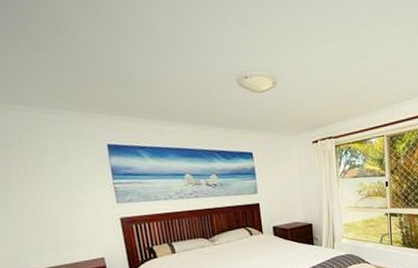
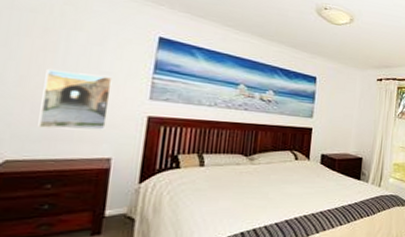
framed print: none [35,189,92,241] -> present [38,68,113,130]

